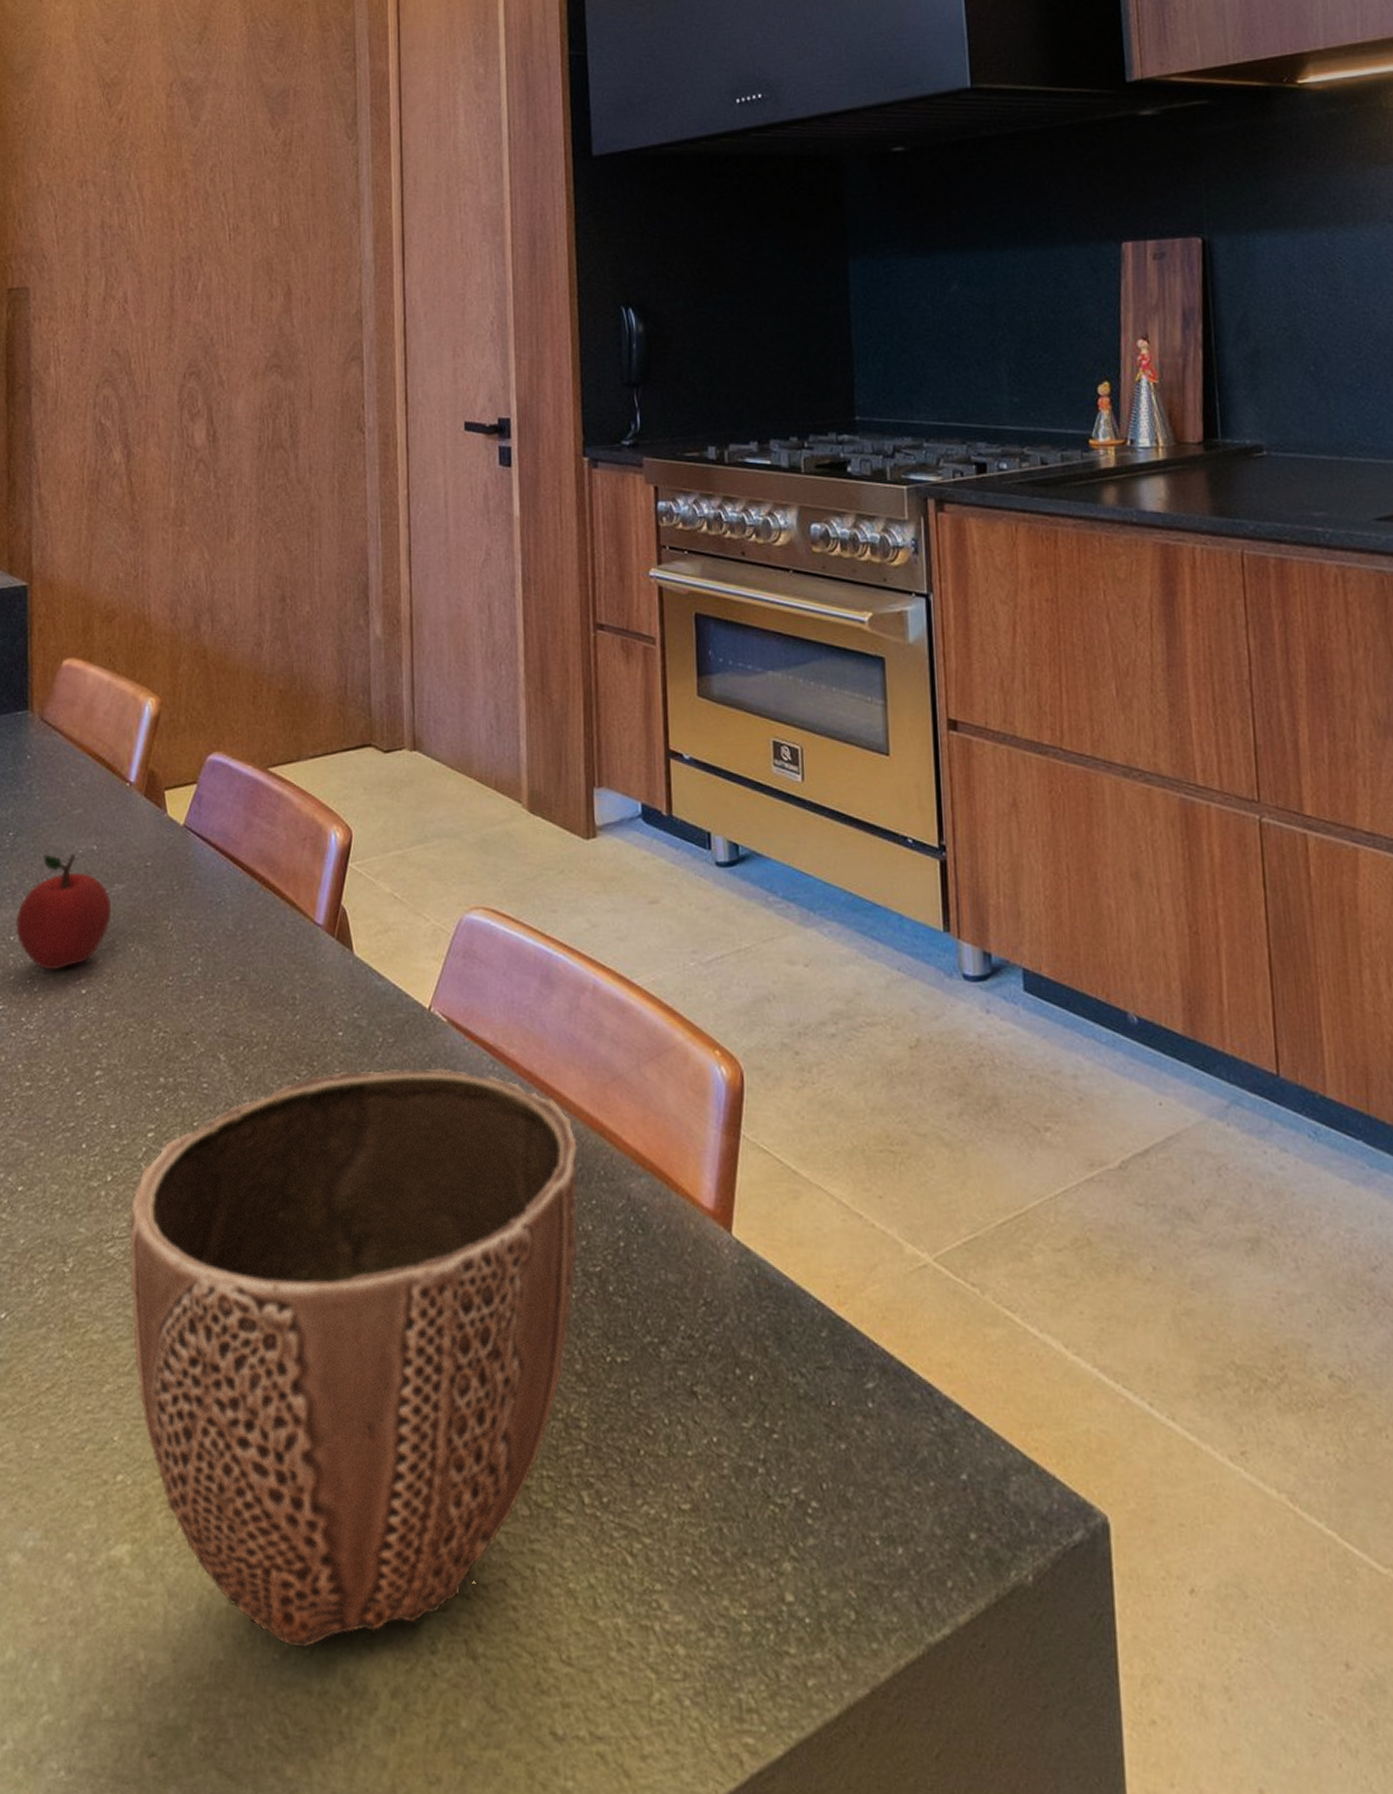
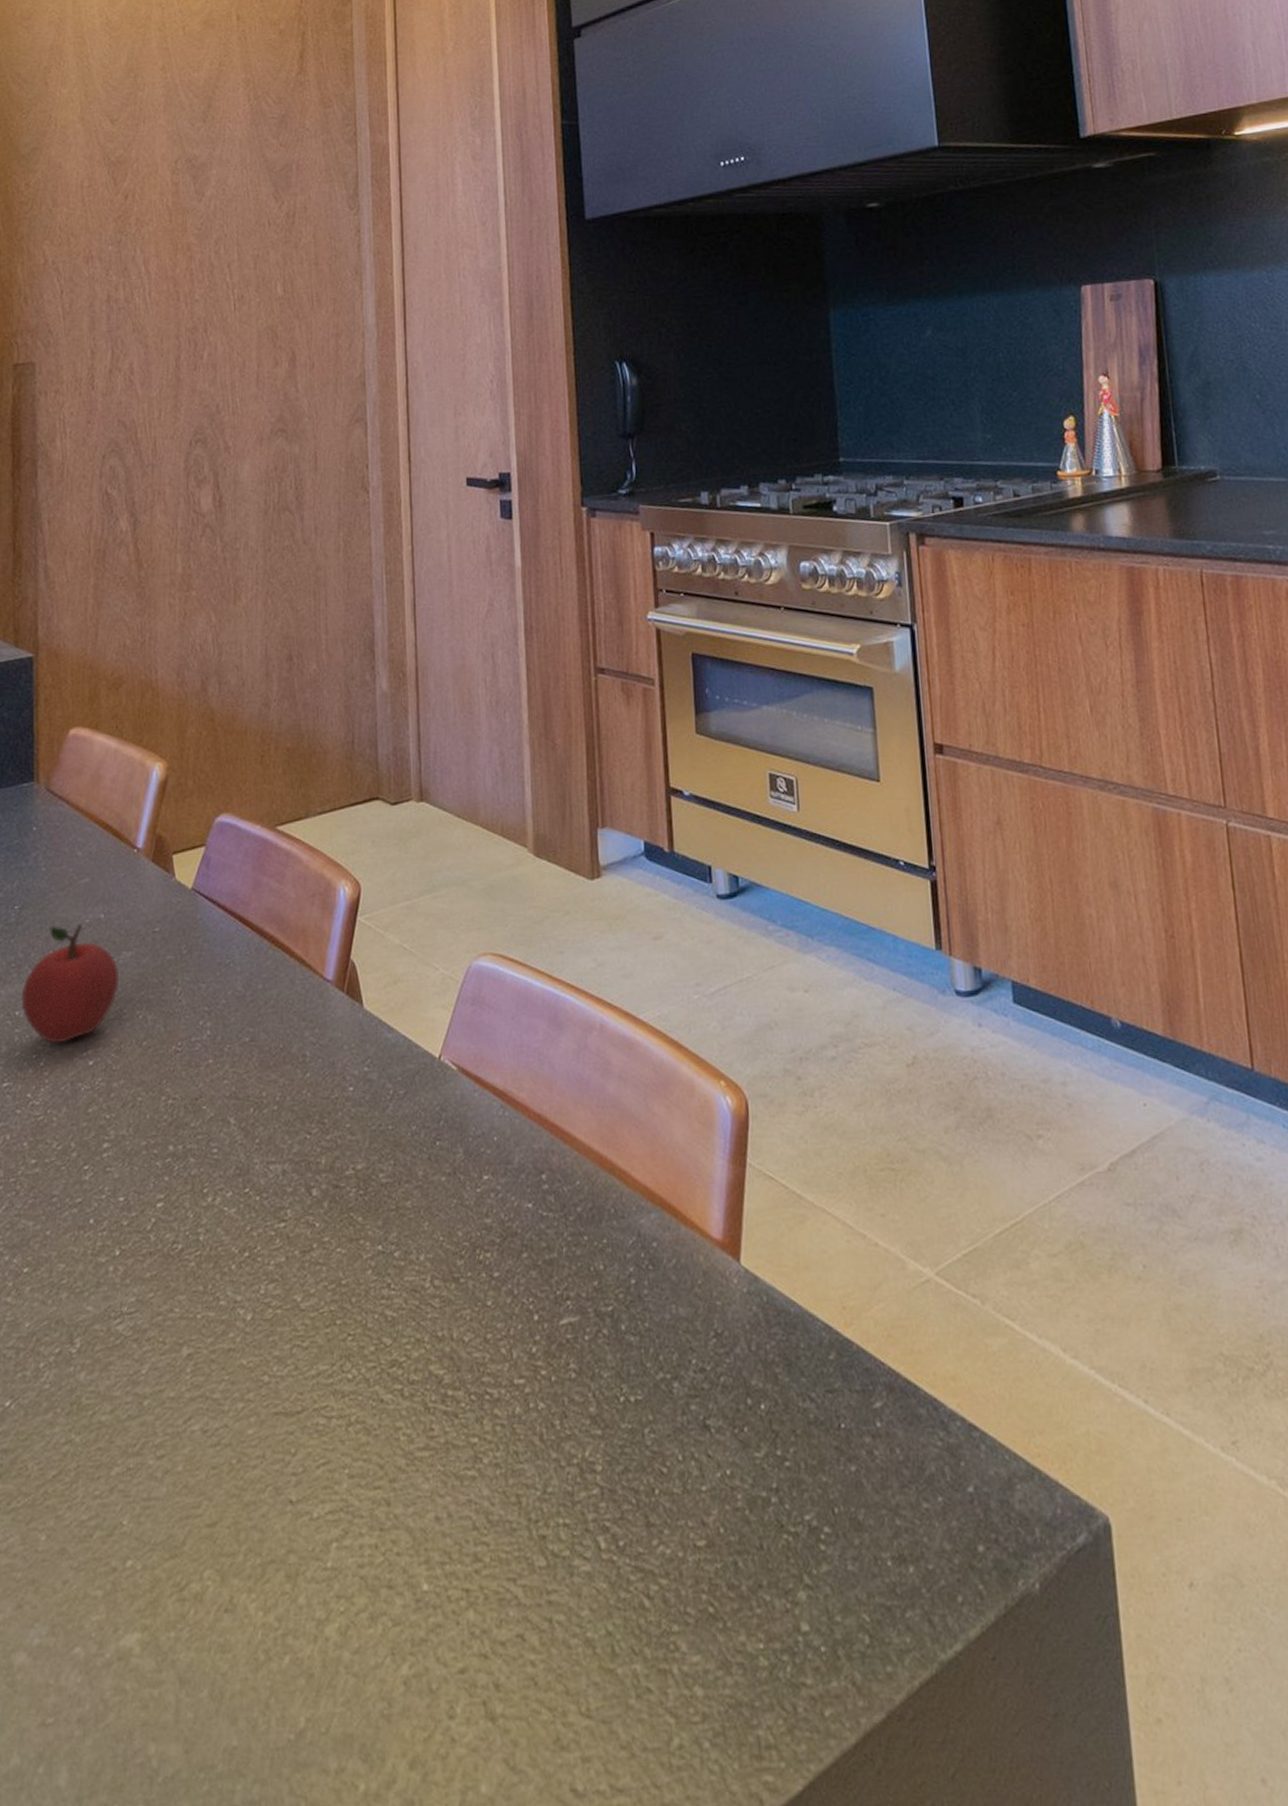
decorative bowl: present [129,1068,578,1649] -> none [138,1117,589,1726]

